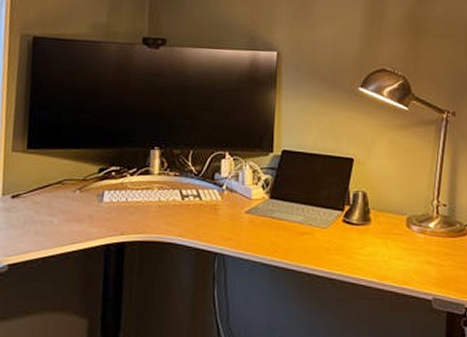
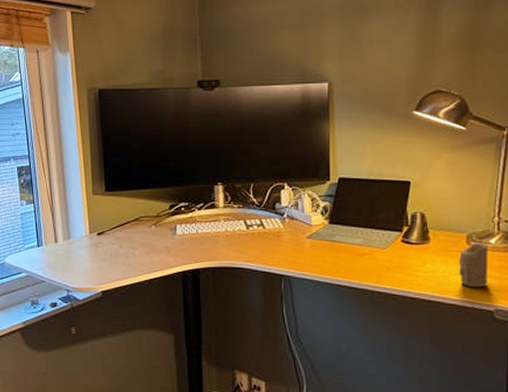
candle: none [397,226,427,275] -> present [458,243,489,288]

